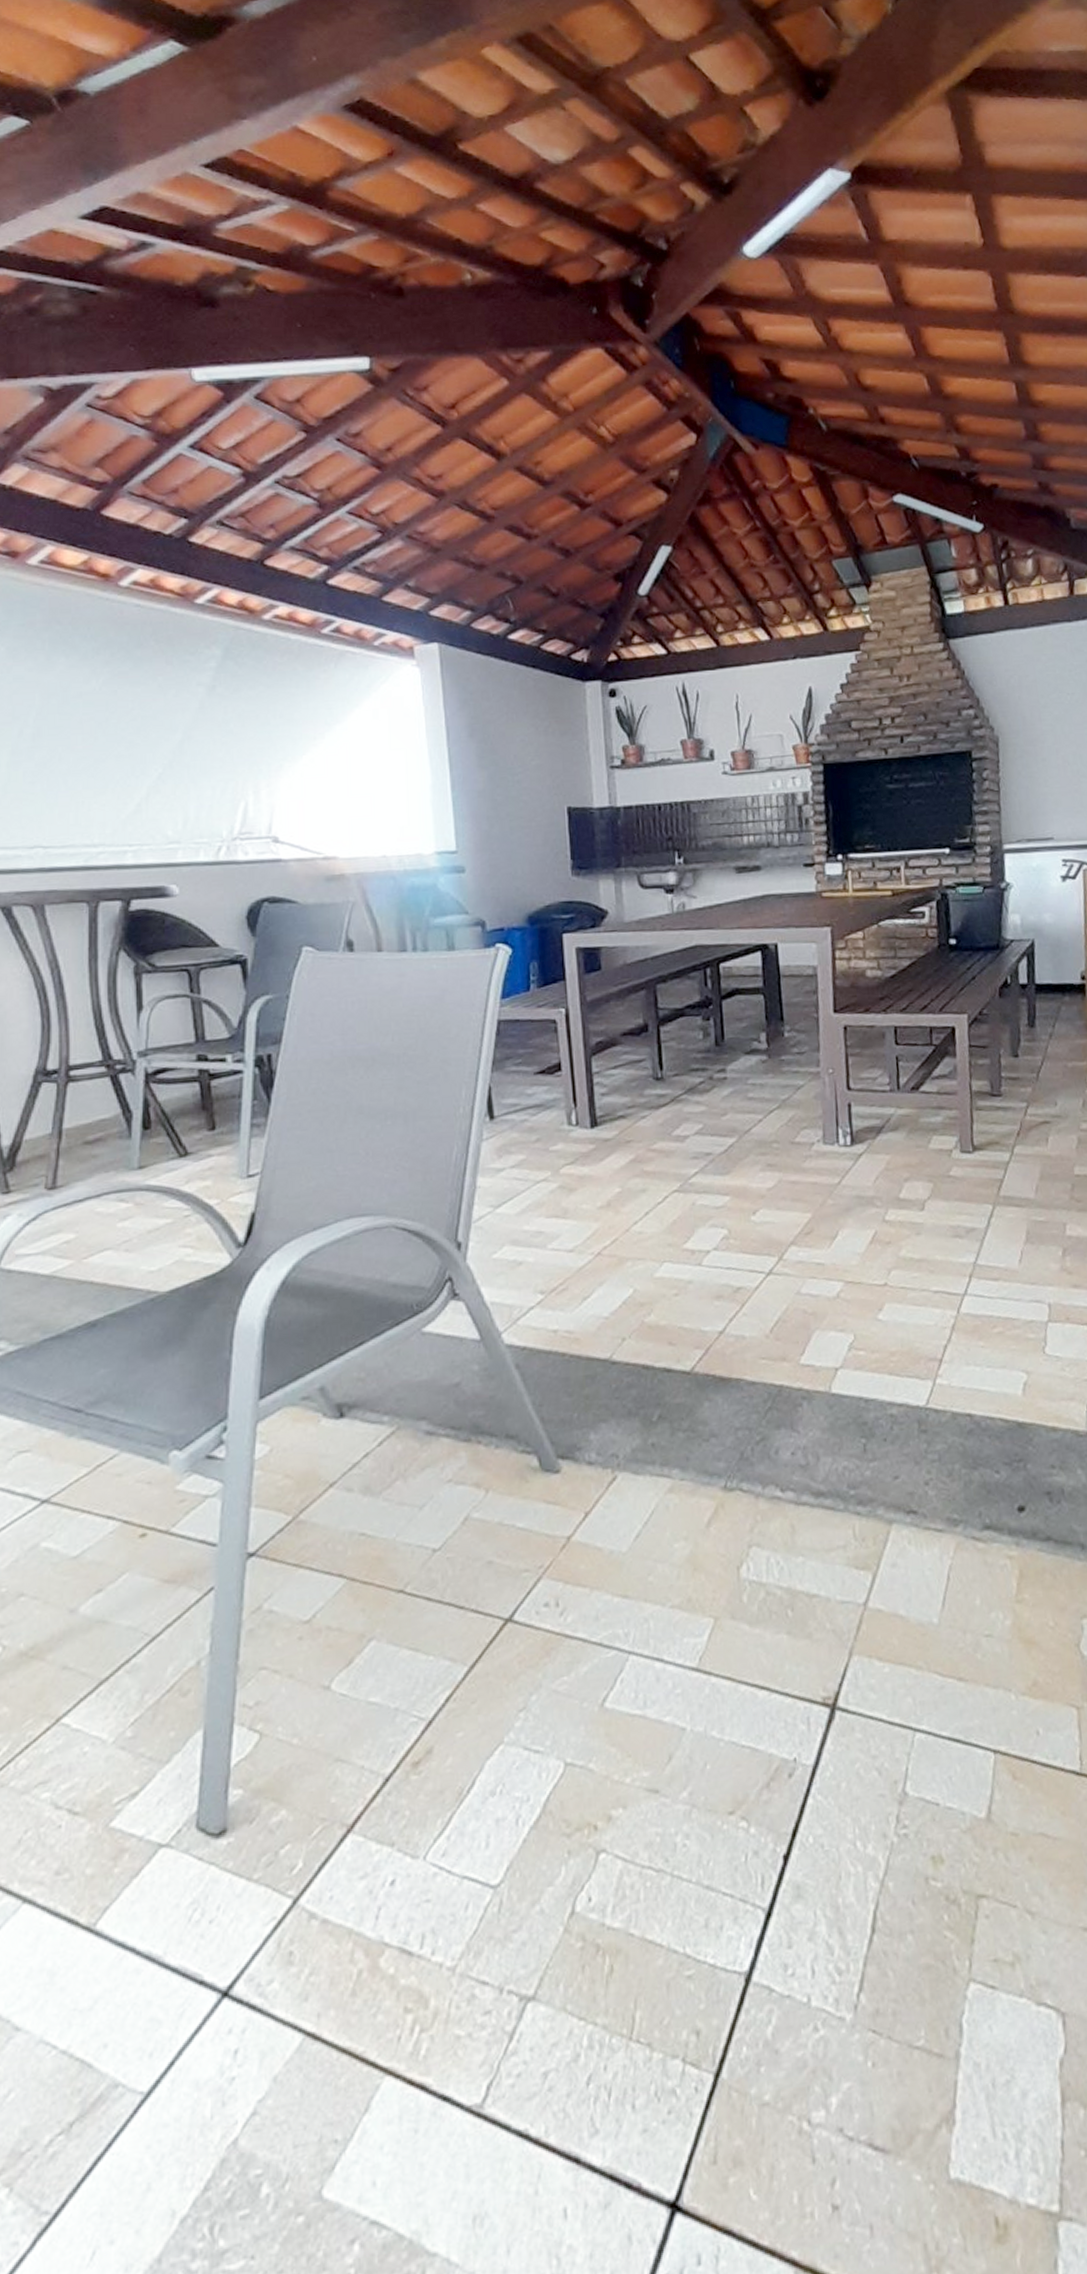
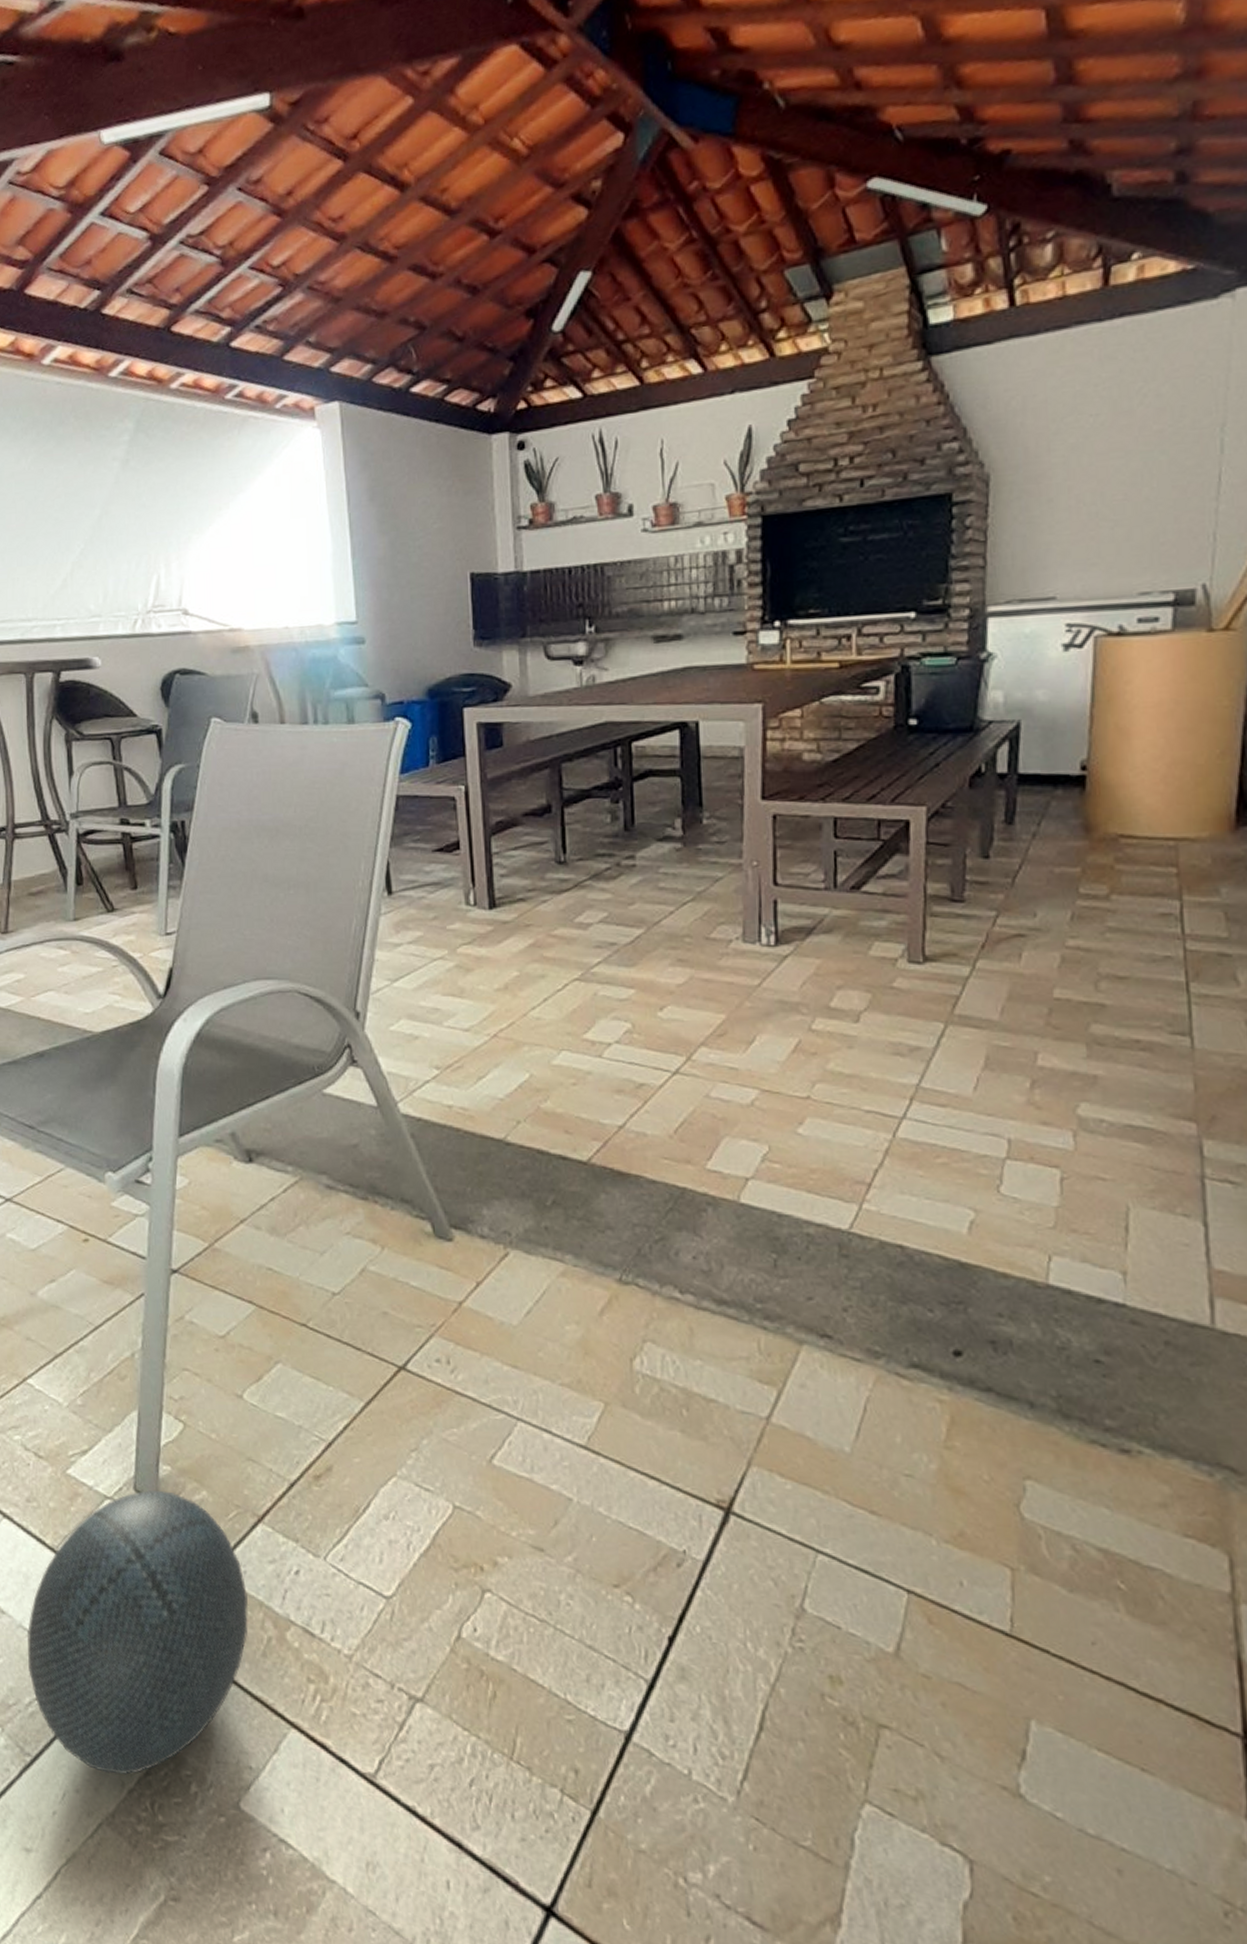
ball: none [50,1820,336,2206] -> present [28,1490,249,1775]

